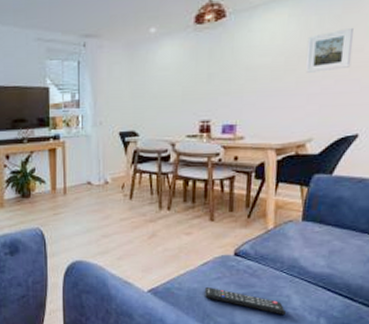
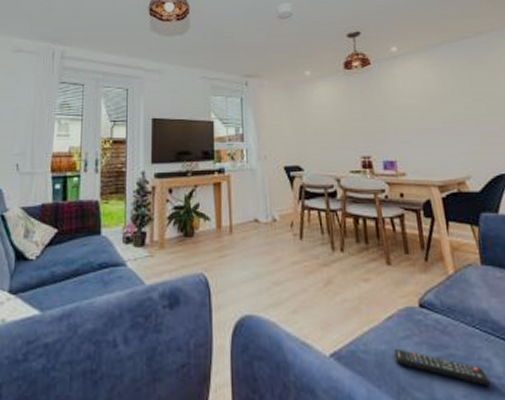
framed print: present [306,27,354,73] -> none [444,76,488,114]

